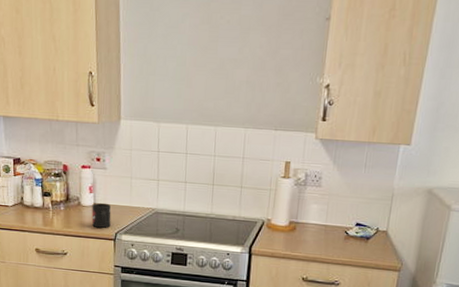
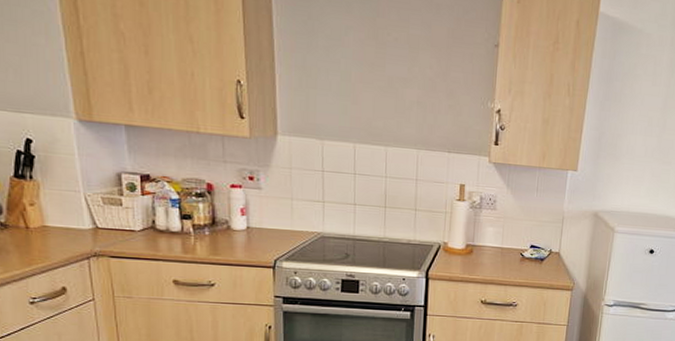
mug: present [91,202,112,228] -> none [245,226,269,255]

